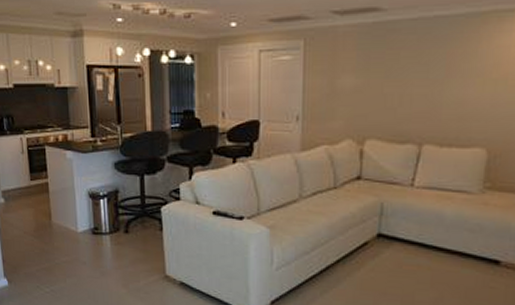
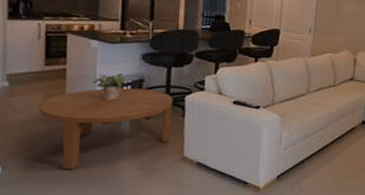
coffee table: none [30,200,151,285] -> present [39,87,174,169]
potted plant: none [72,183,103,213] -> present [93,72,127,100]

